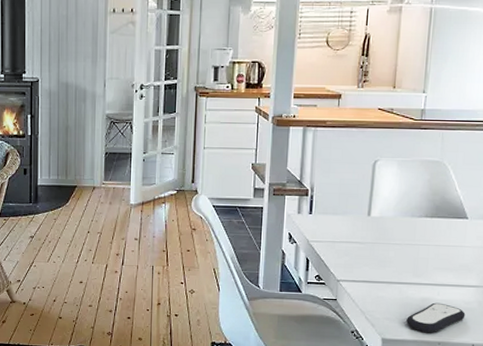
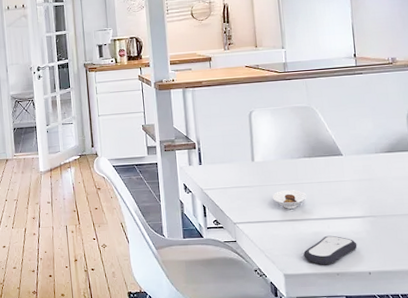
saucer: none [384,250,421,271] -> present [273,190,307,209]

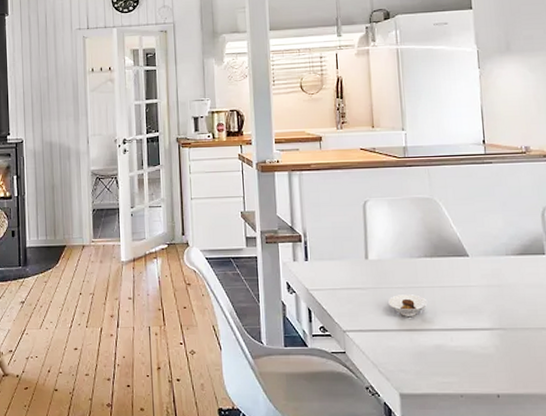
remote control: present [303,235,358,265] -> none [422,349,485,385]

